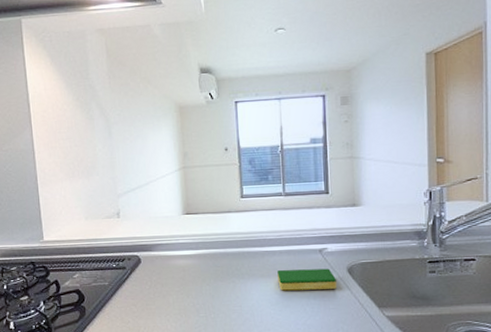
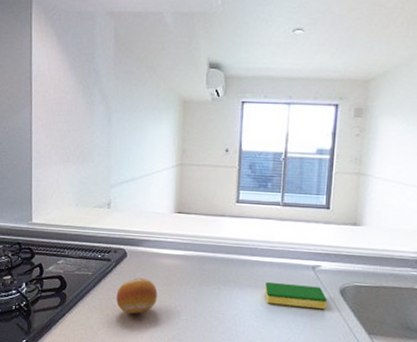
fruit: none [135,281,175,319] -> present [116,277,158,315]

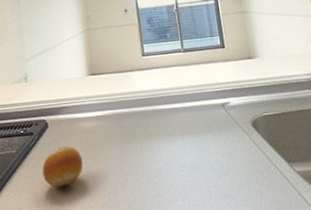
dish sponge: present [265,281,327,309] -> none [183,123,243,150]

